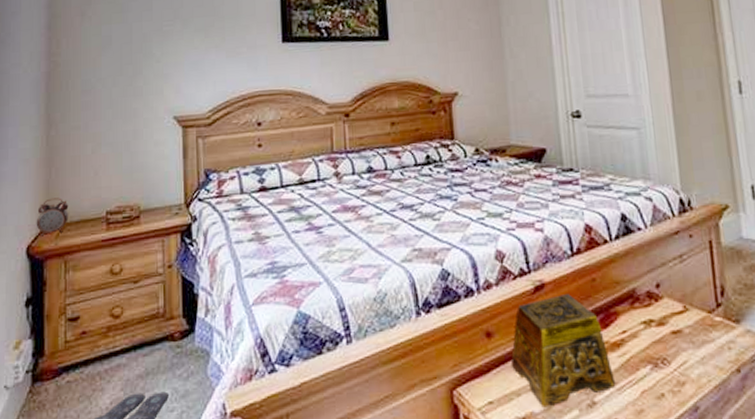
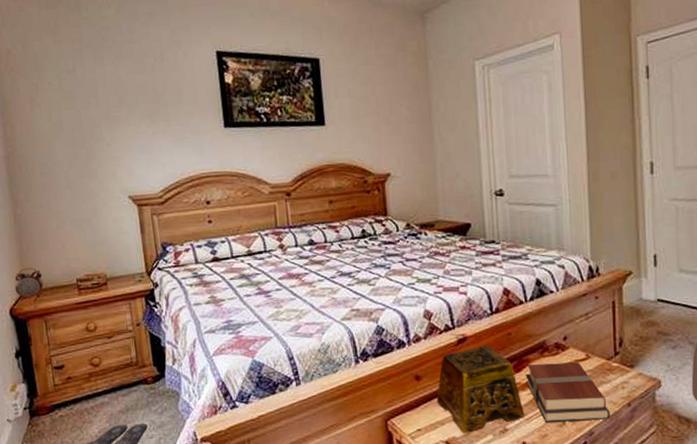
books: none [614,315,717,393] -> present [525,362,610,422]

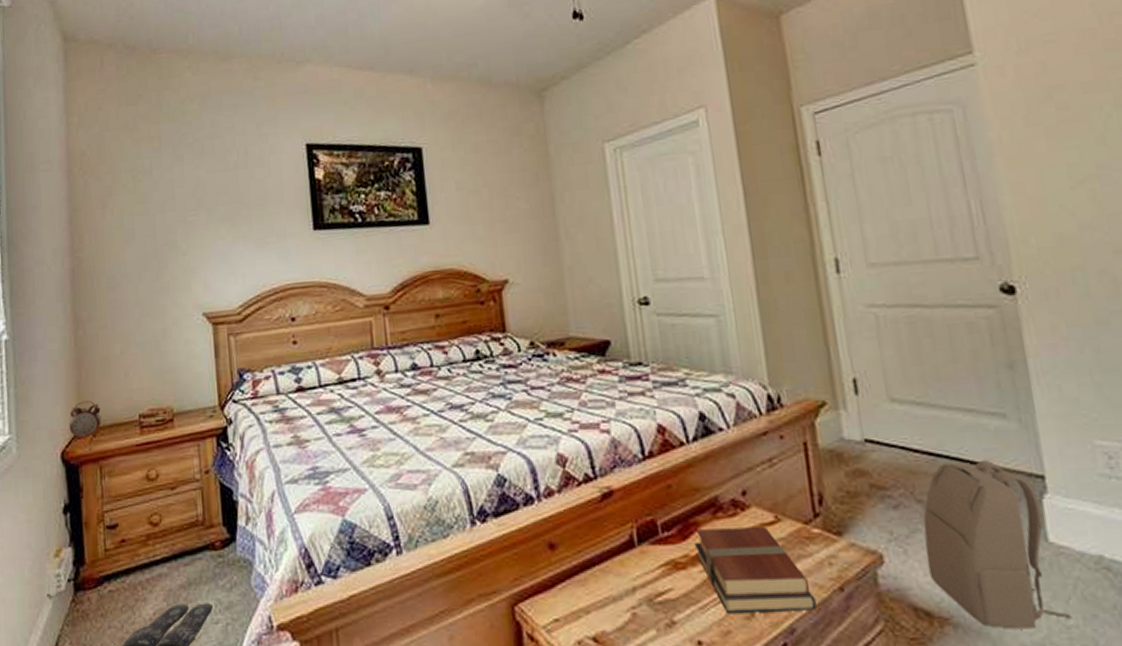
decorative box: present [436,345,525,434] -> none [577,502,698,627]

